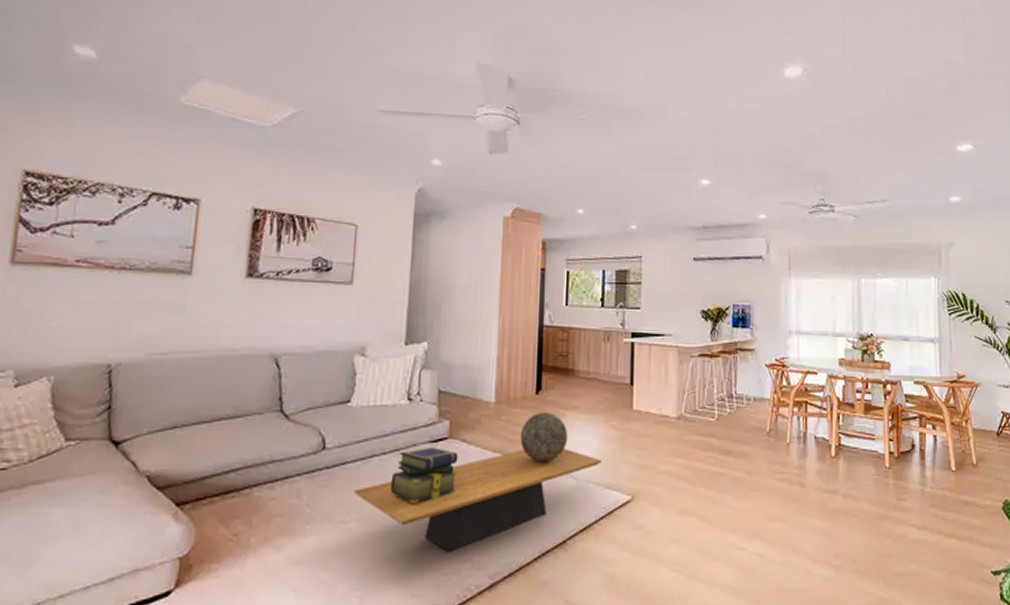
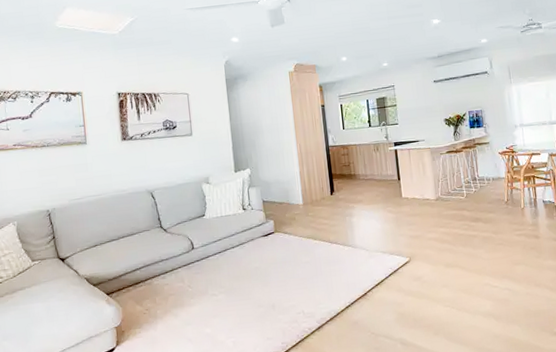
coffee table: present [353,448,603,552] -> none [217,230,385,308]
stack of books: present [390,446,459,503] -> none [240,239,286,278]
decorative sphere: present [520,411,568,463] -> none [324,206,359,242]

